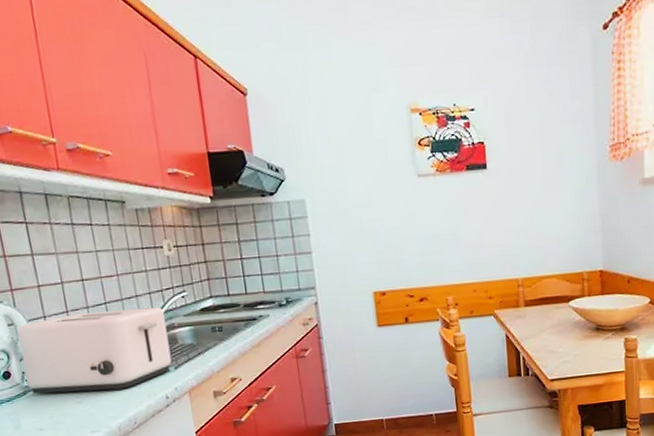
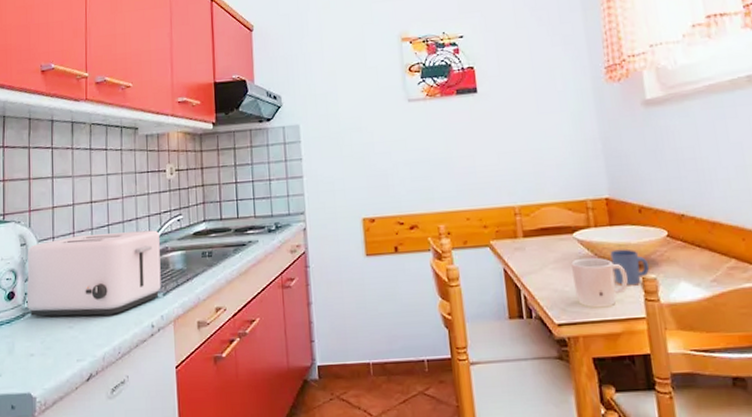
mug: none [566,322,613,365] -> present [571,257,628,308]
mug: none [600,314,632,346] -> present [610,249,650,286]

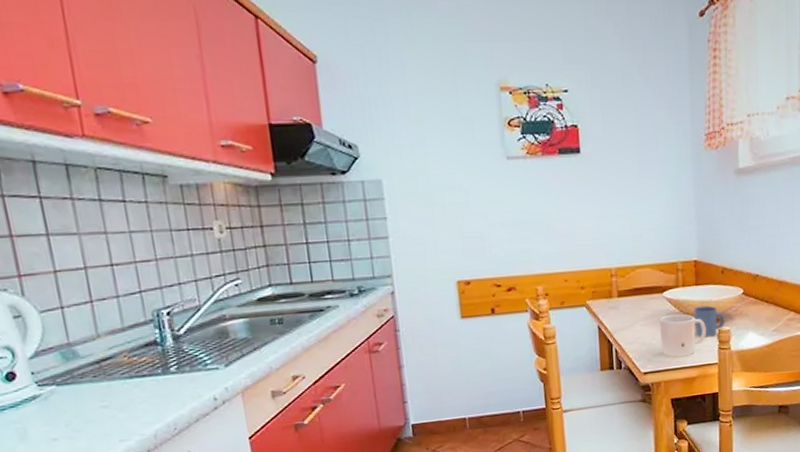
toaster: present [27,230,161,317] -> none [26,296,222,399]

